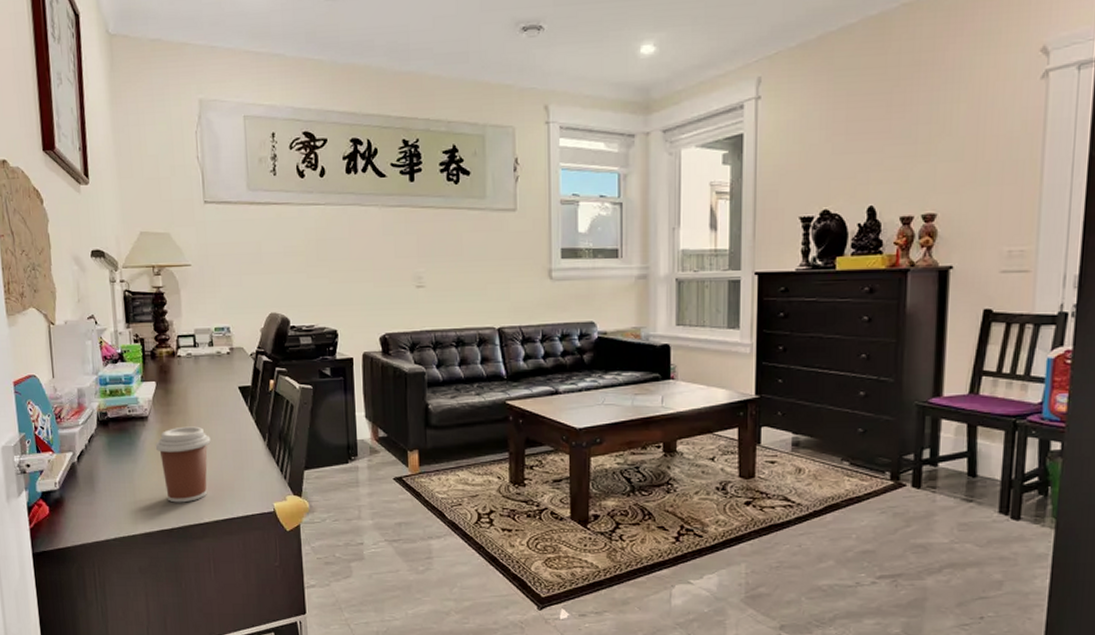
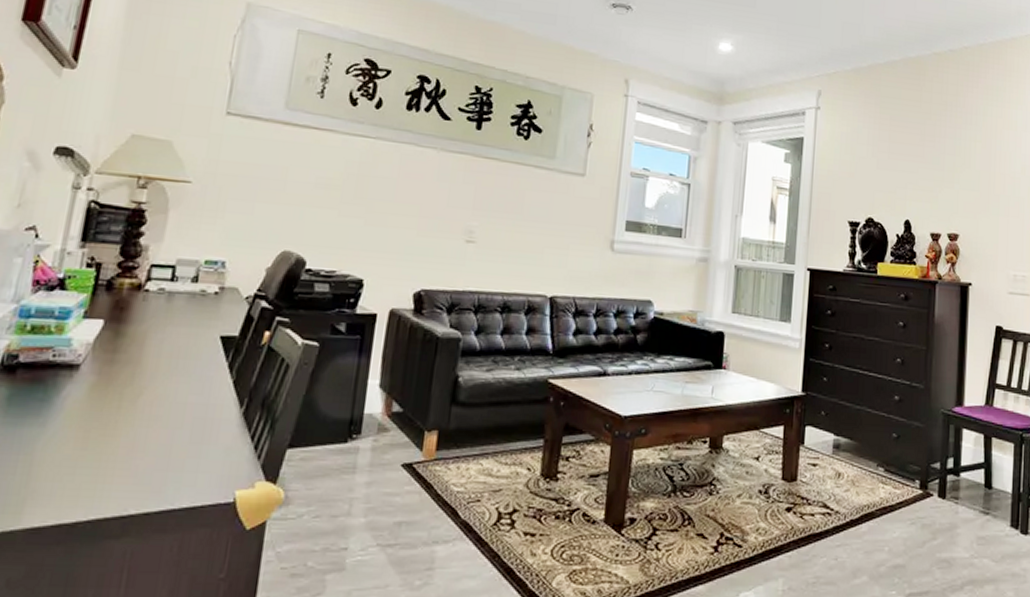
coffee cup: present [155,426,211,503] -> none [79,381,166,486]

